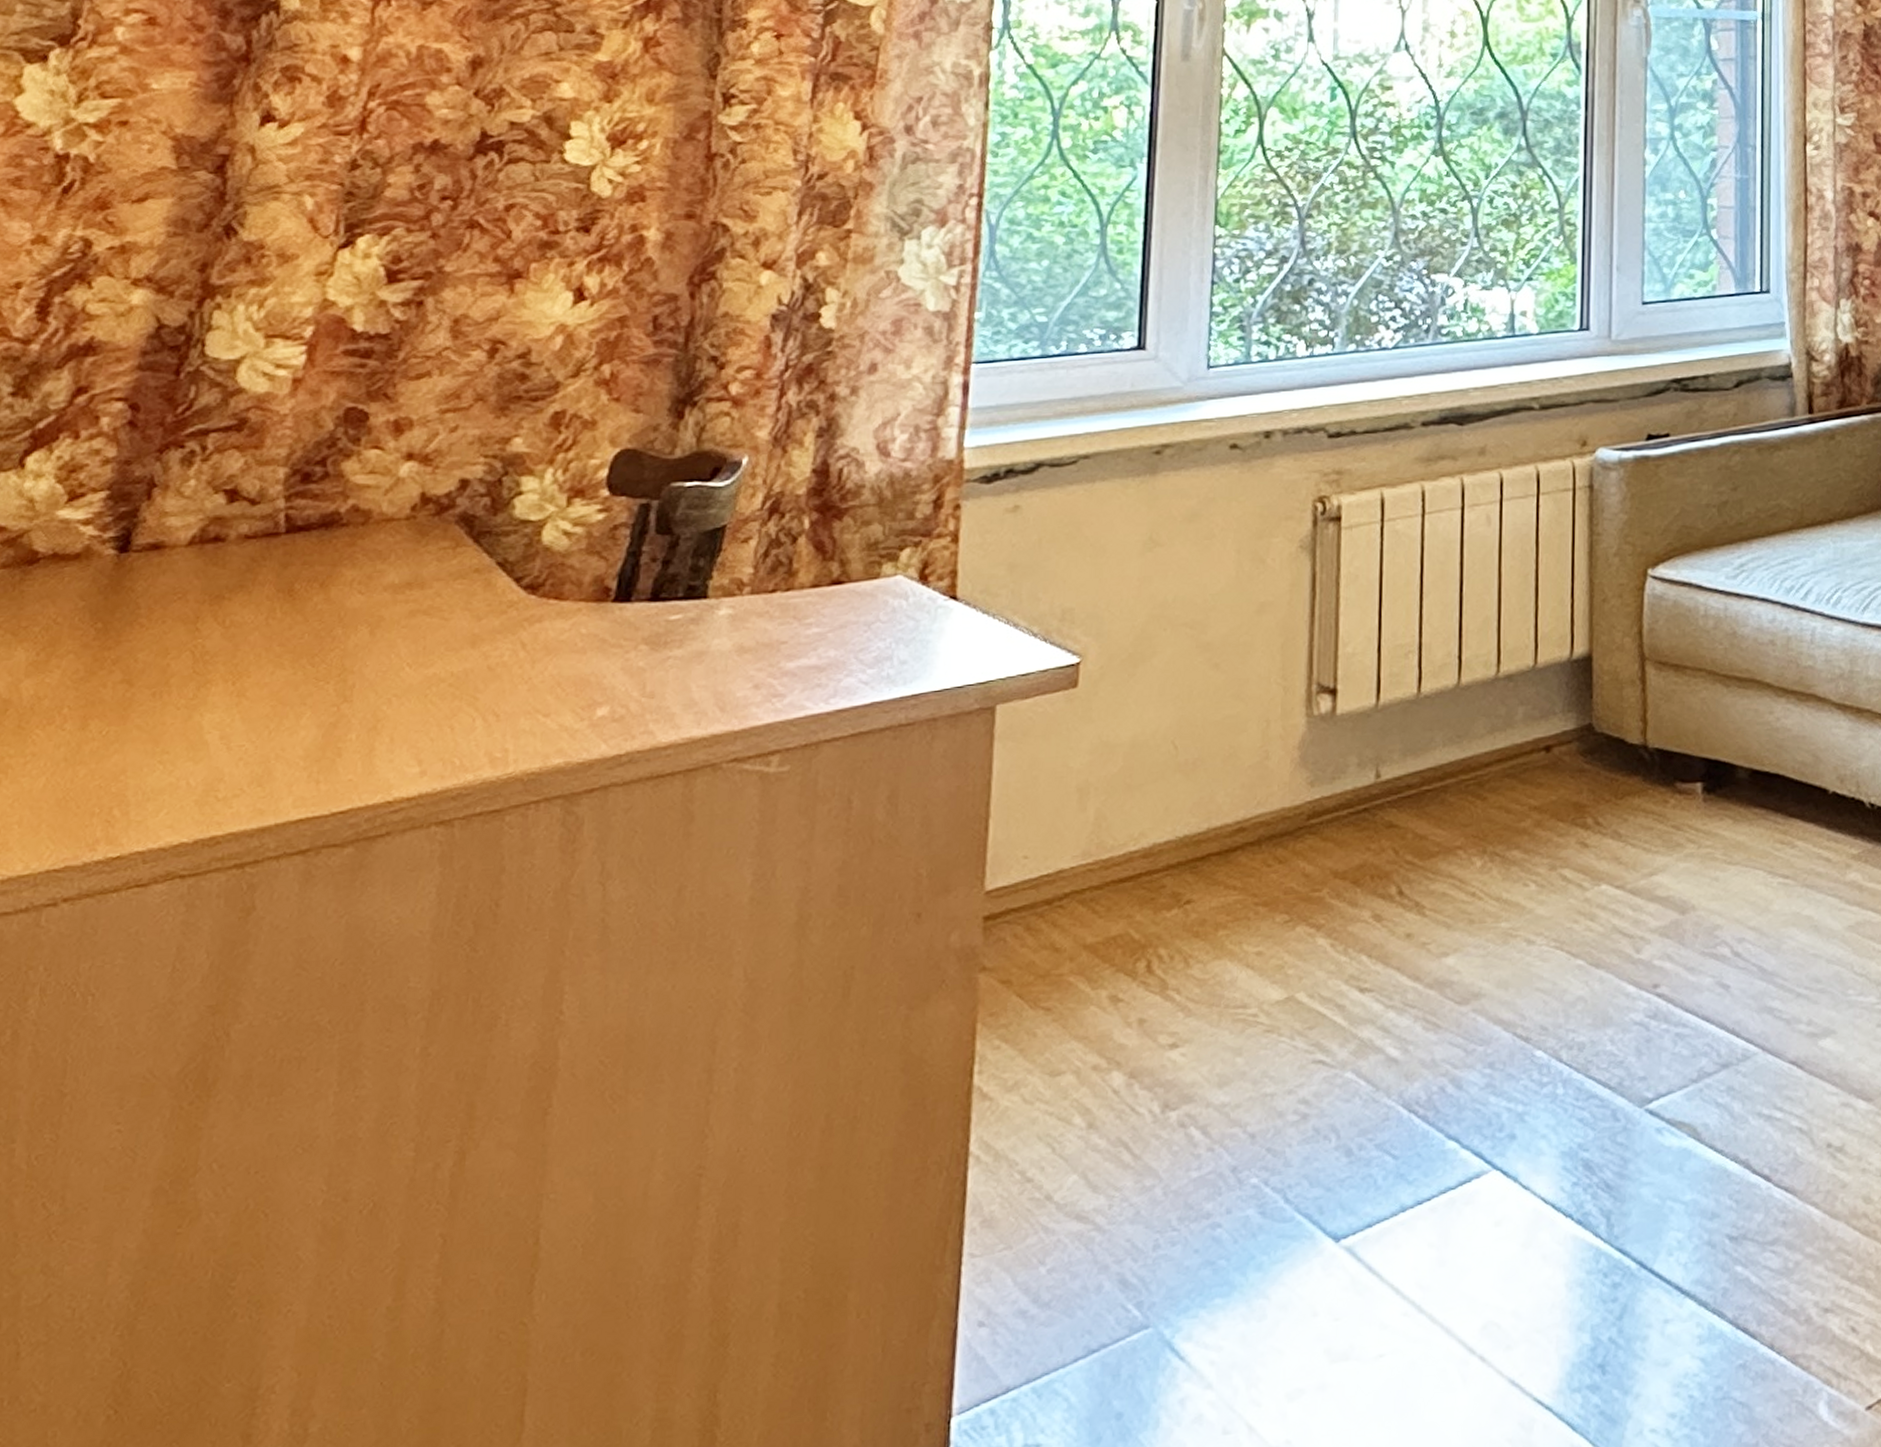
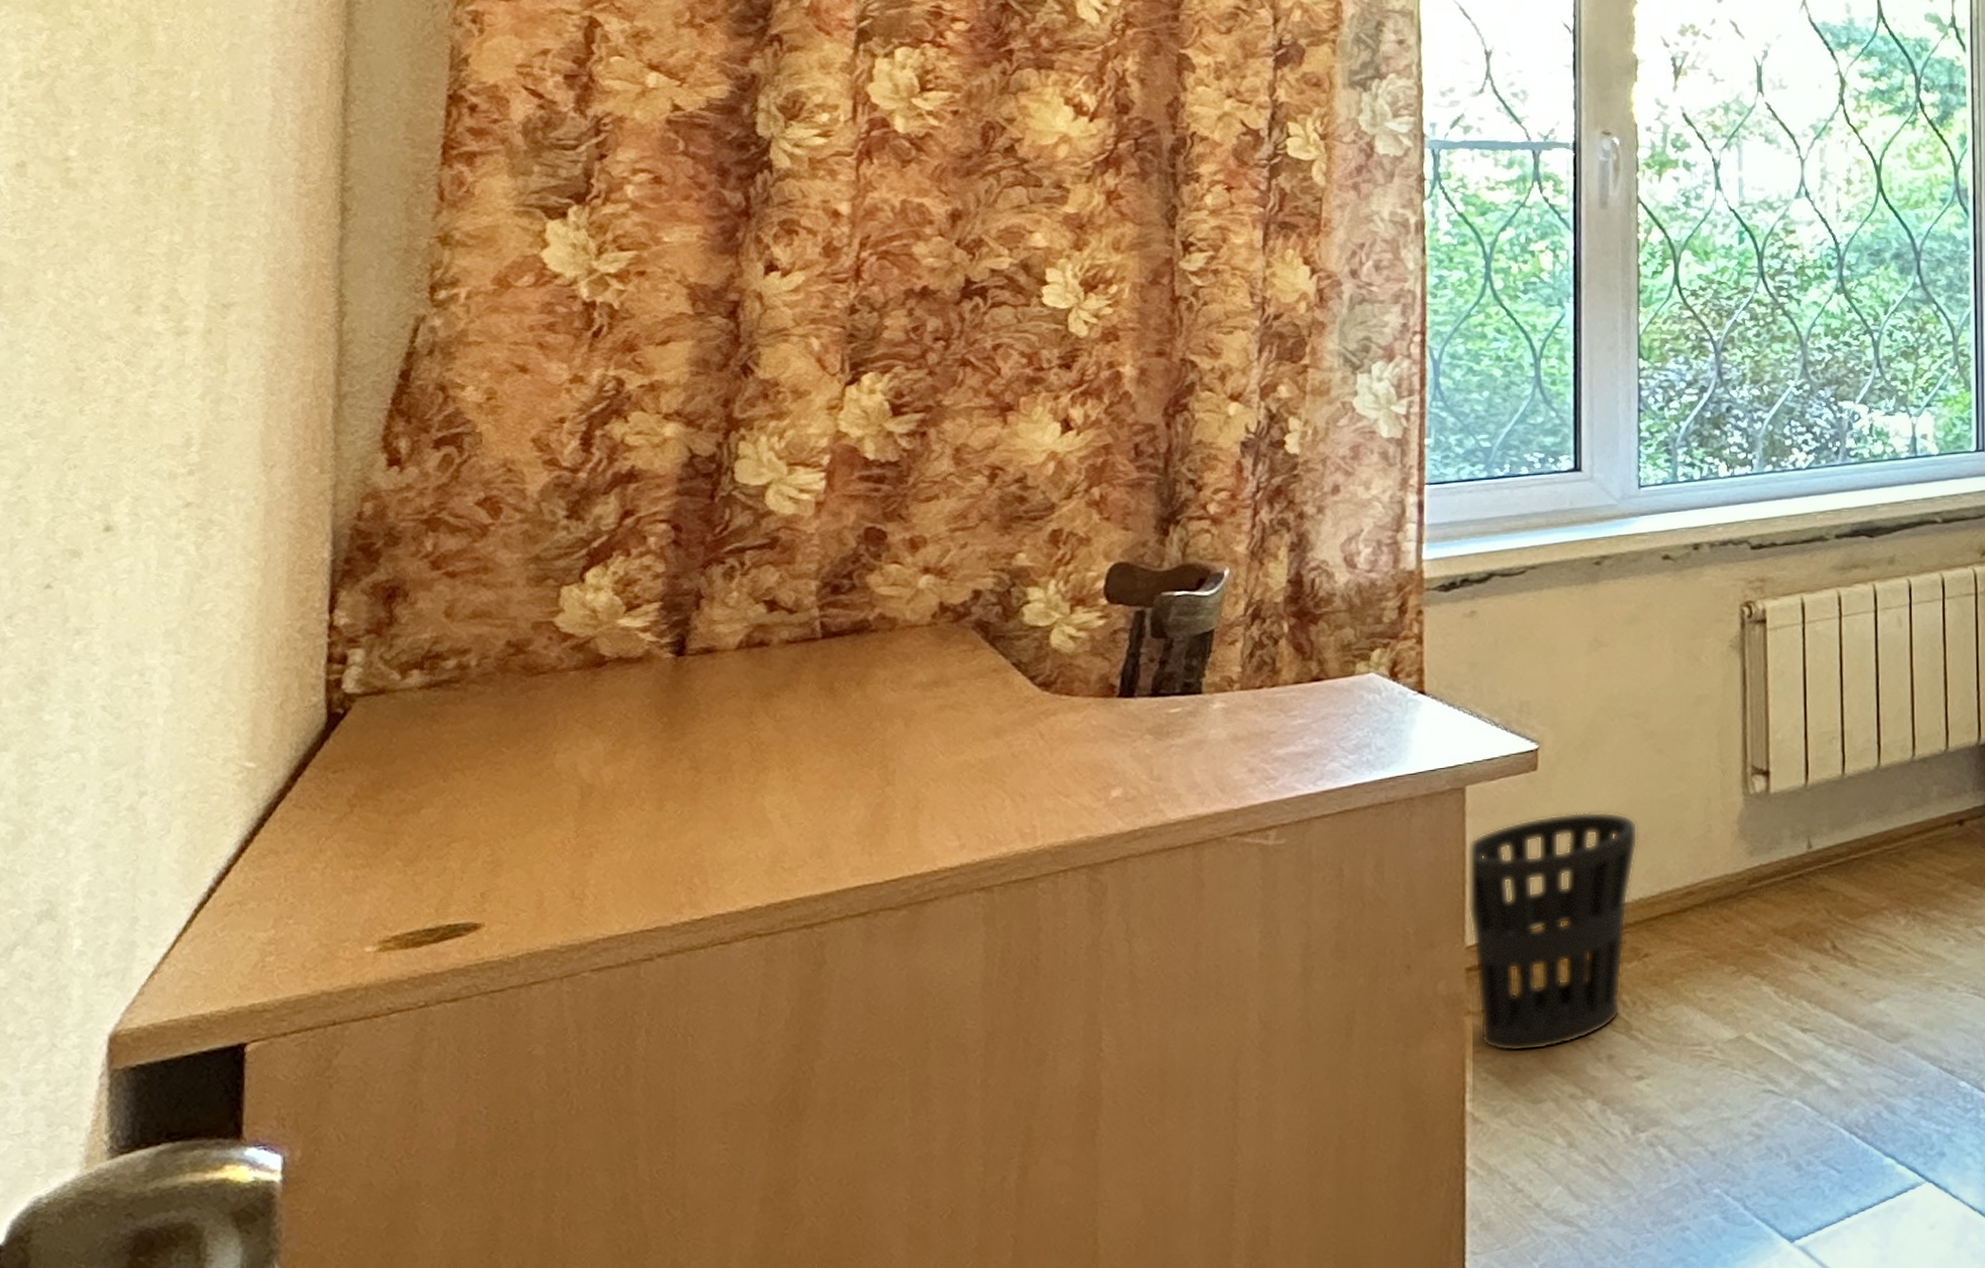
wastebasket: none [990,735,1187,1016] -> present [1468,811,1638,1052]

